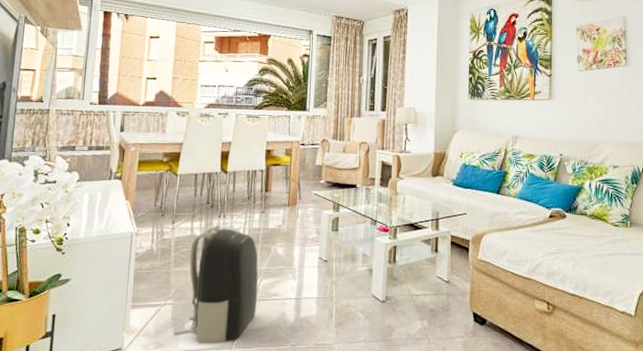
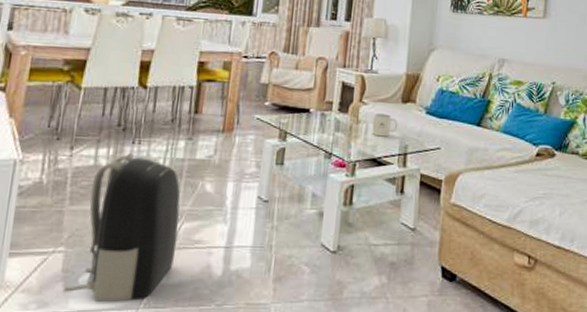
mug: none [409,186,430,206] -> present [372,113,398,137]

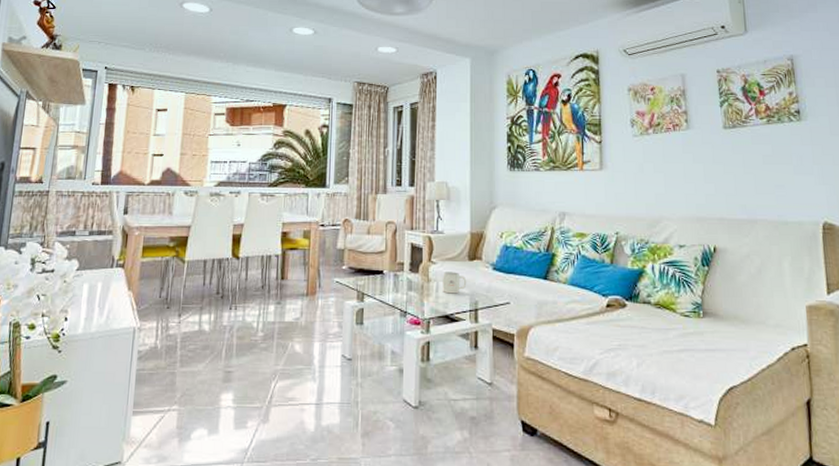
backpack: present [64,152,181,302] -> none [179,318,274,457]

